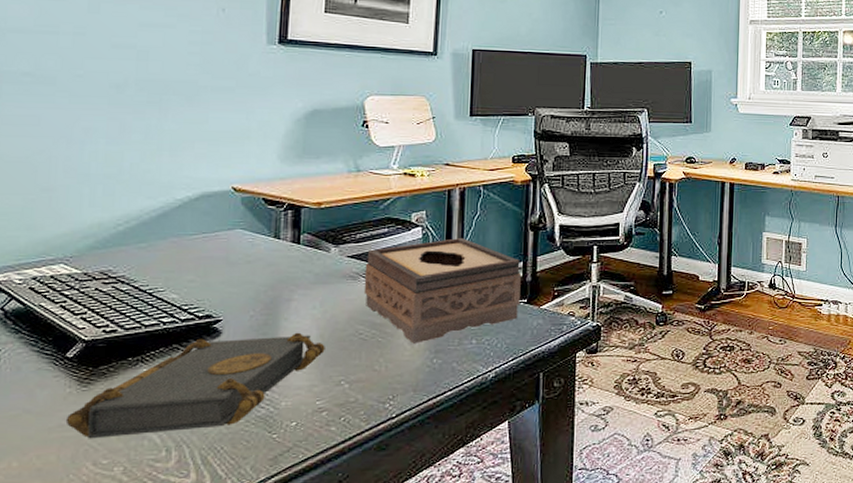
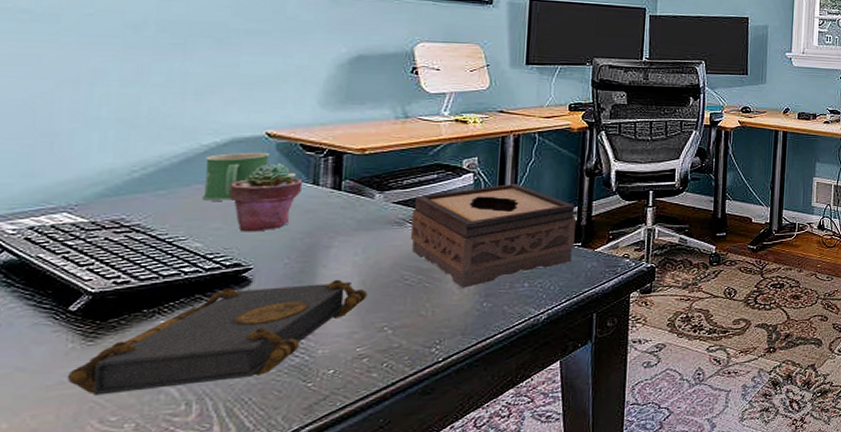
mug: none [178,206,236,253] -> present [202,152,271,201]
potted succulent: none [201,217,266,284] -> present [230,163,303,232]

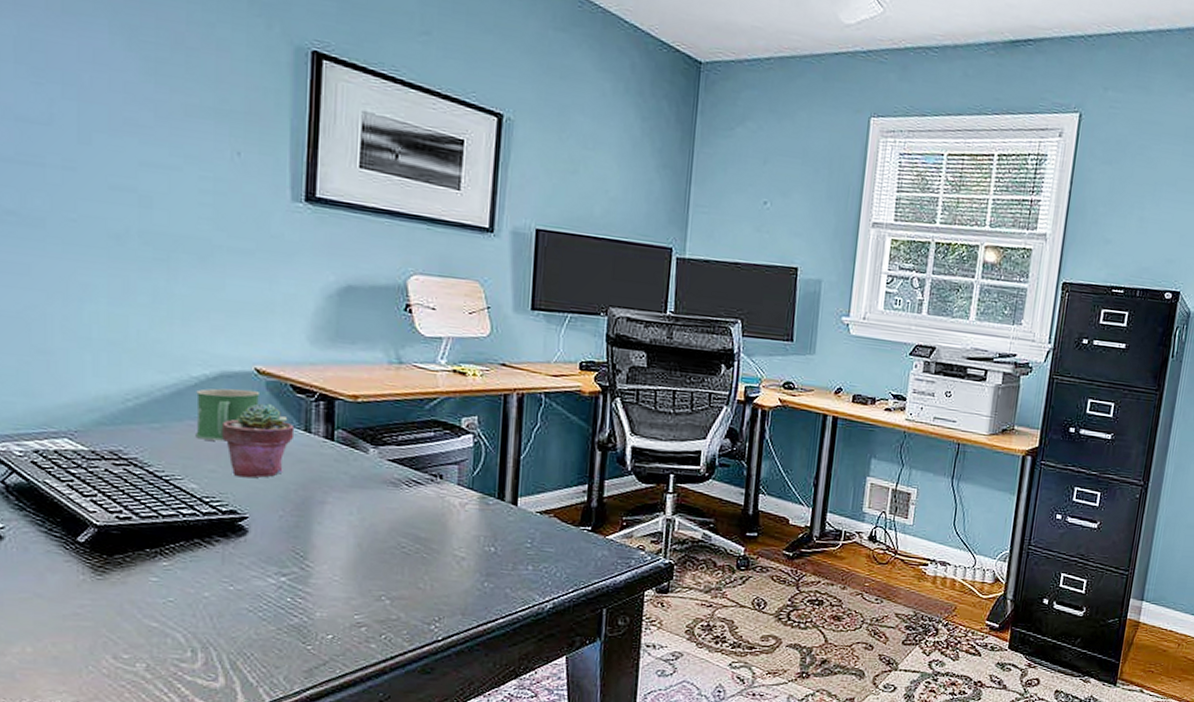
book: present [67,279,367,396] -> none [81,535,364,632]
tissue box: present [410,184,576,288] -> none [406,450,585,564]

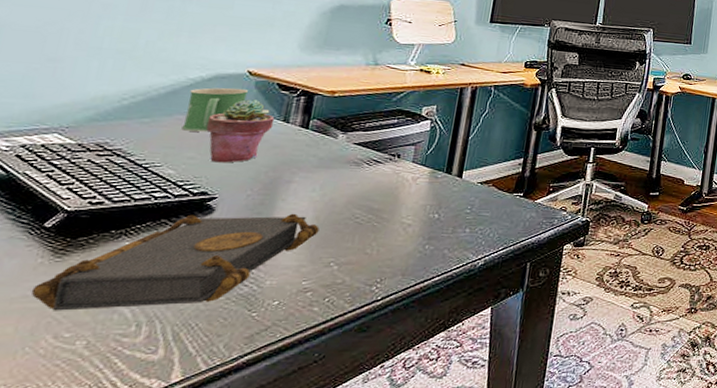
book: none [81,535,364,632] -> present [31,213,320,311]

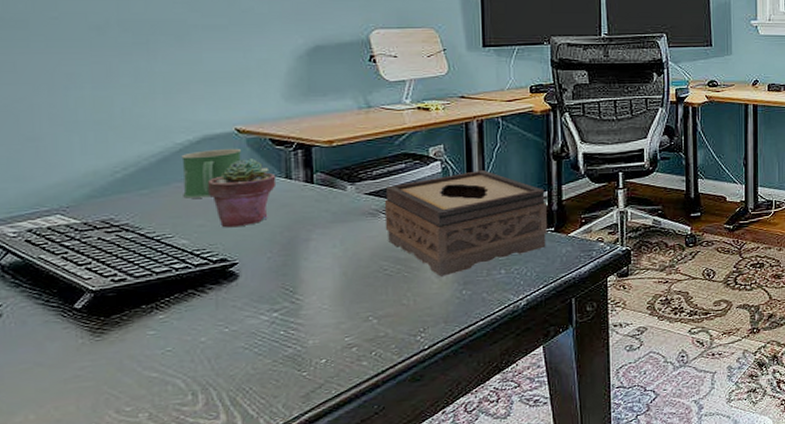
book: present [31,213,320,311] -> none [81,271,350,388]
tissue box: none [365,133,521,230] -> present [384,170,547,277]

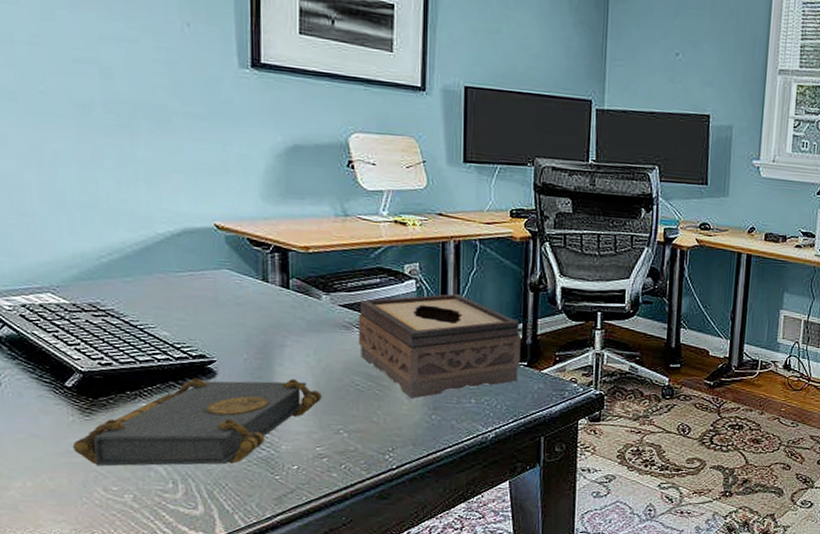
book: none [81,271,350,388] -> present [72,377,322,467]
mug: present [181,148,242,198] -> none [163,243,221,292]
potted succulent: present [208,159,277,228] -> none [188,256,254,325]

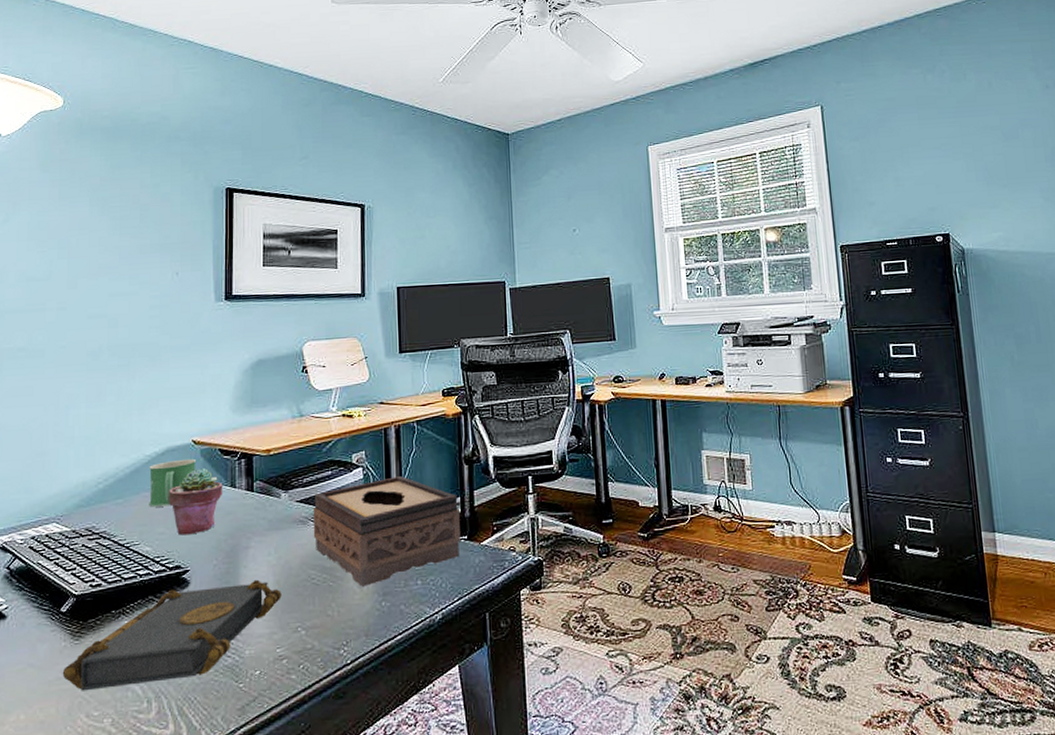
mug: none [163,243,221,292] -> present [149,458,197,507]
potted succulent: none [188,256,254,325] -> present [169,468,223,536]

